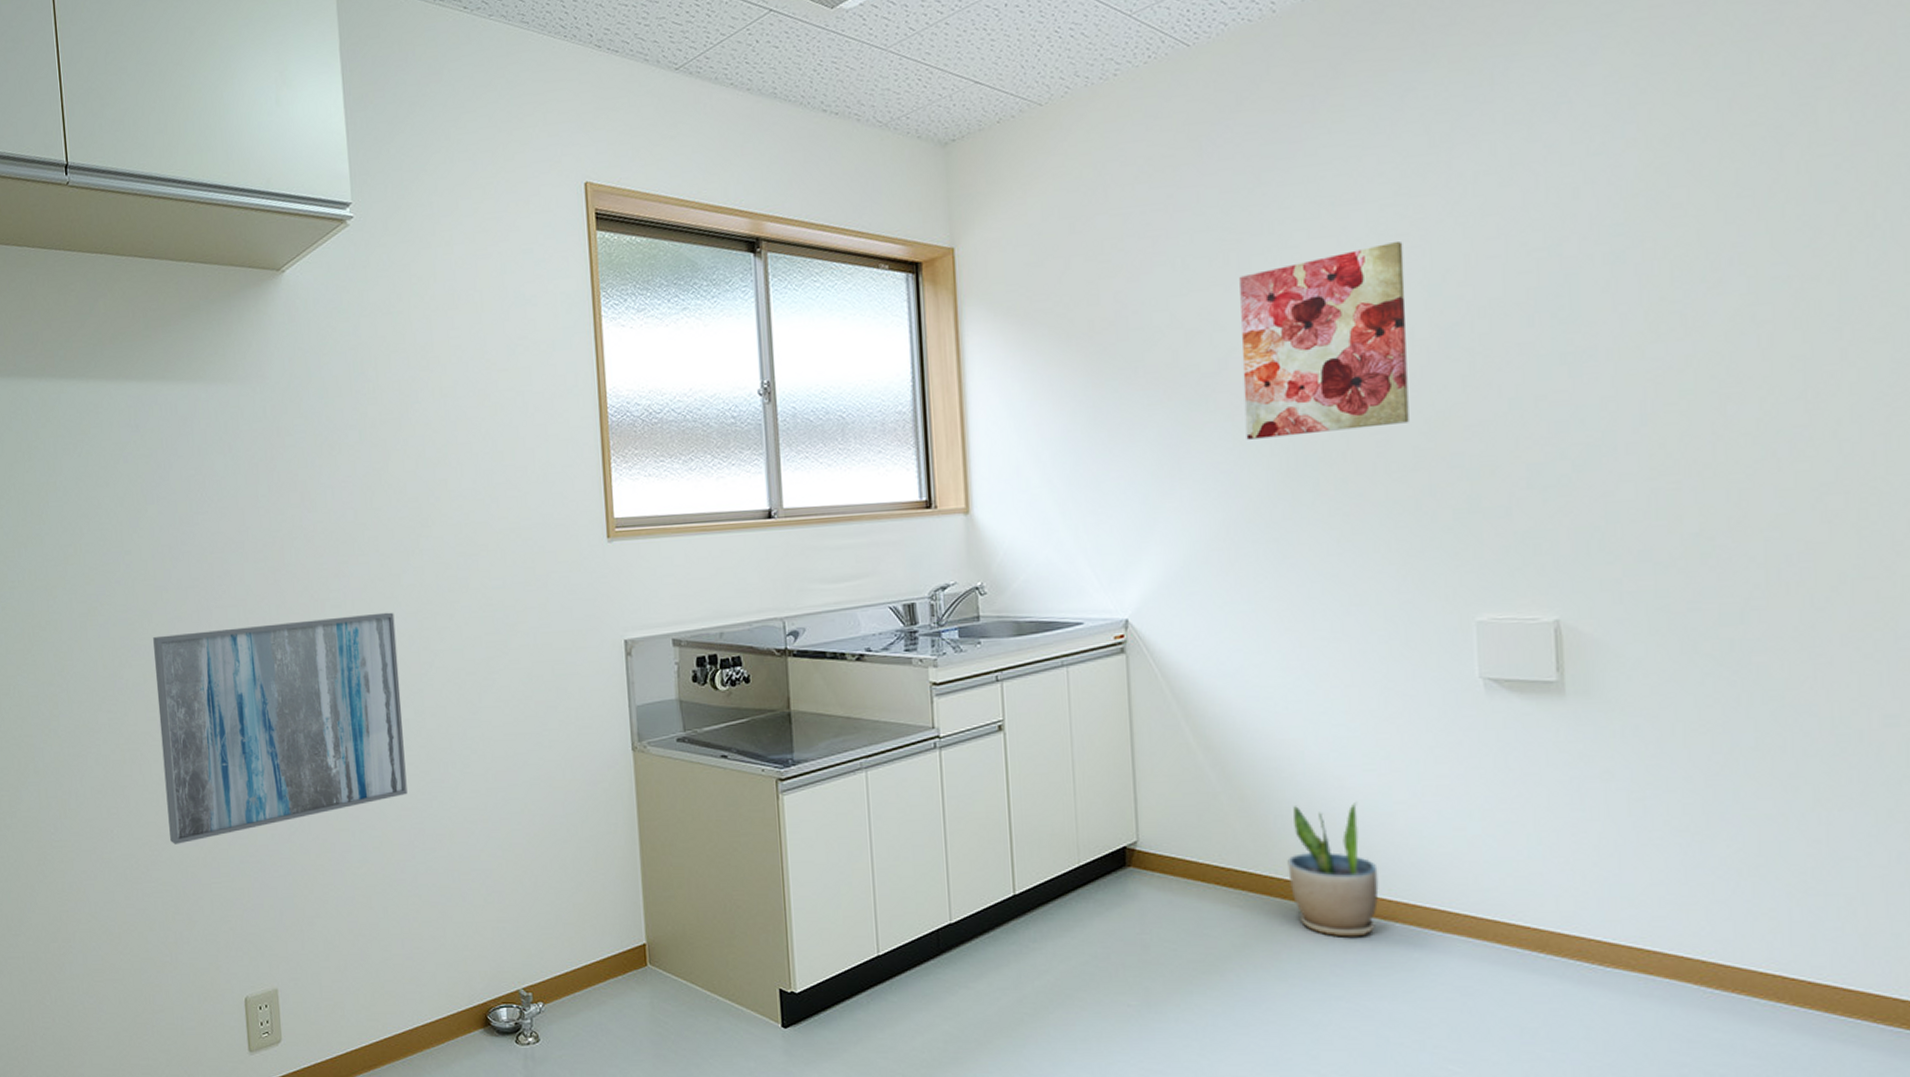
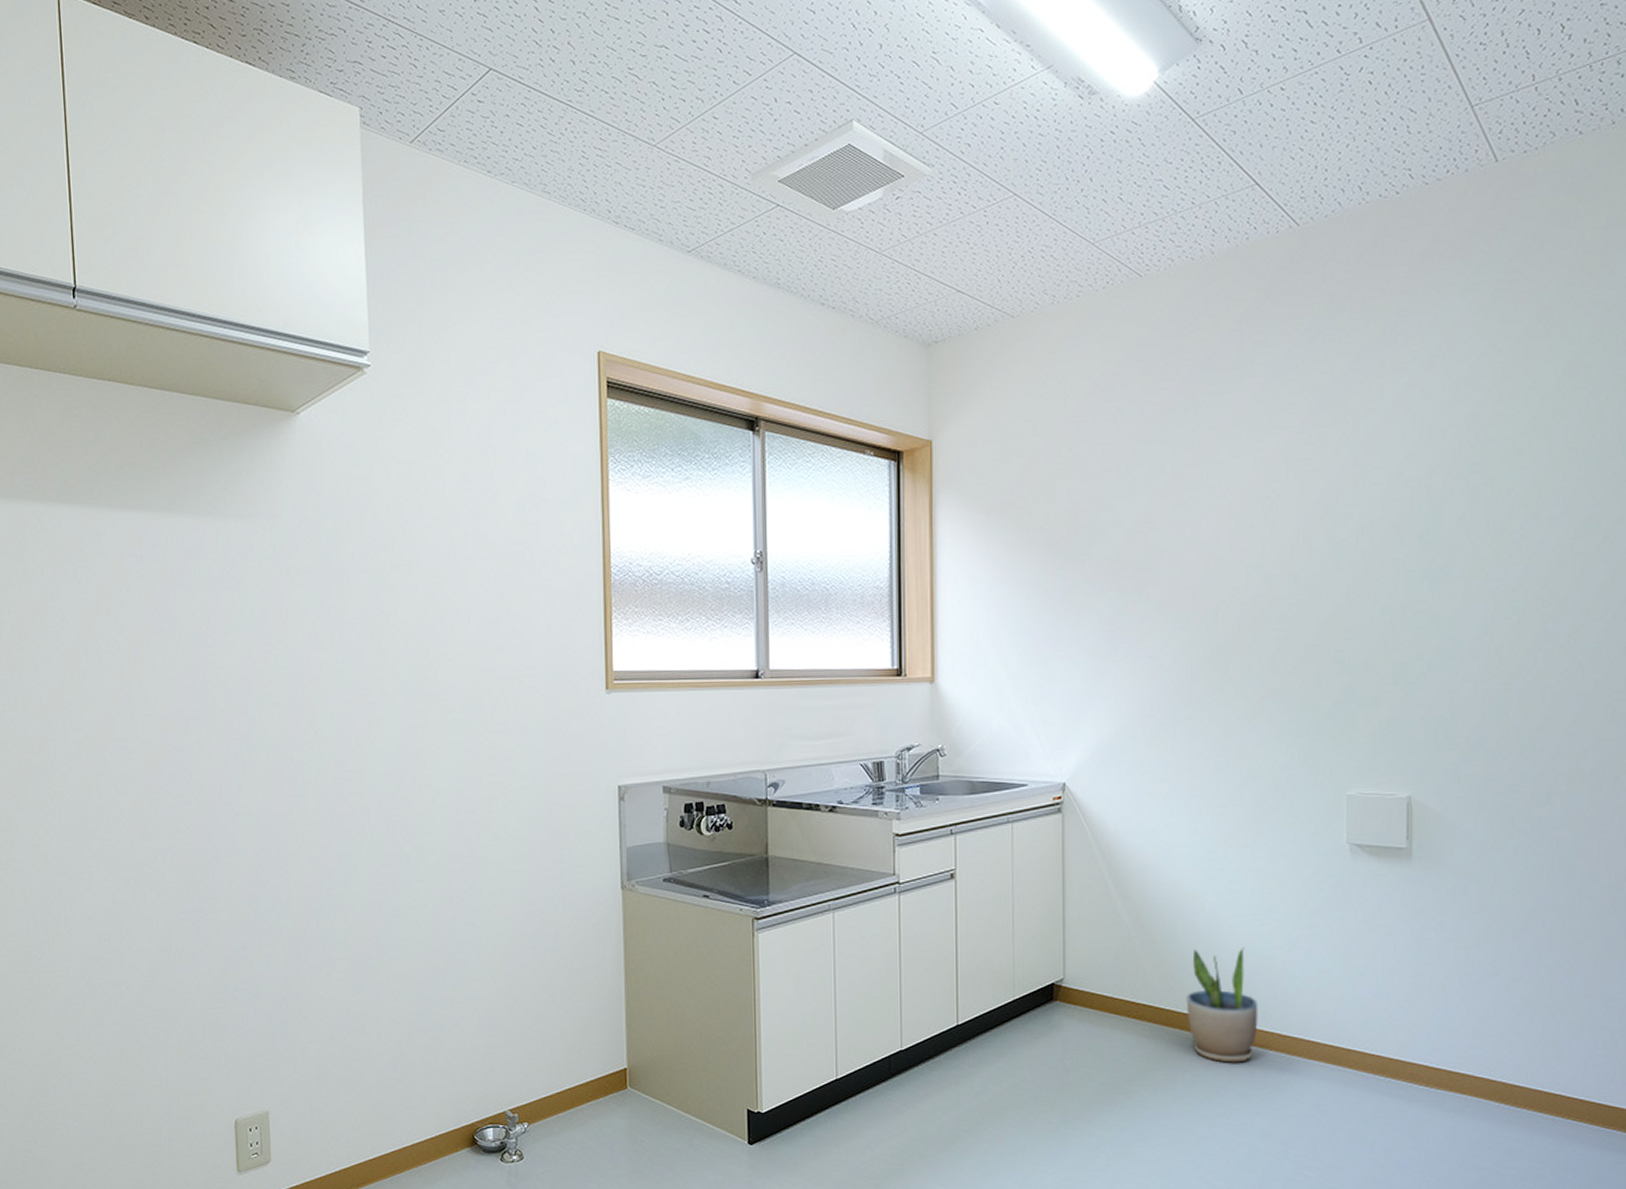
wall art: present [153,612,408,844] -> none [152,751,405,971]
wall art: present [1239,240,1409,440] -> none [1171,463,1306,629]

